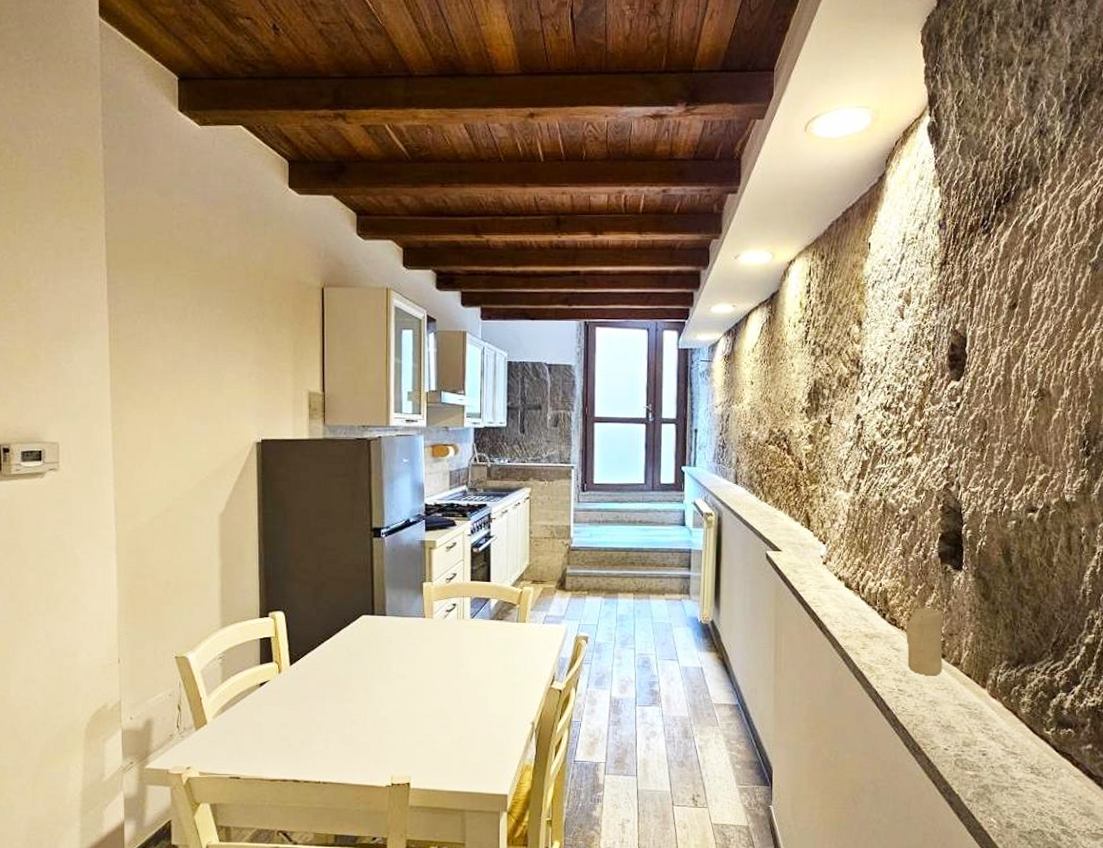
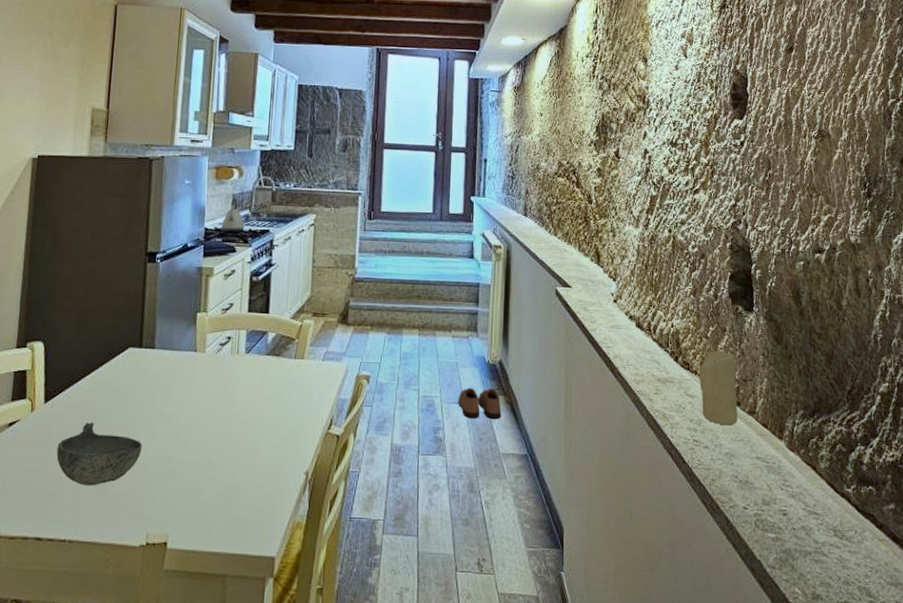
bowl: none [305,682,381,736] -> present [56,422,143,486]
kettle: none [440,474,463,509] -> present [221,197,245,235]
shoe: none [672,645,714,673] -> present [458,387,502,419]

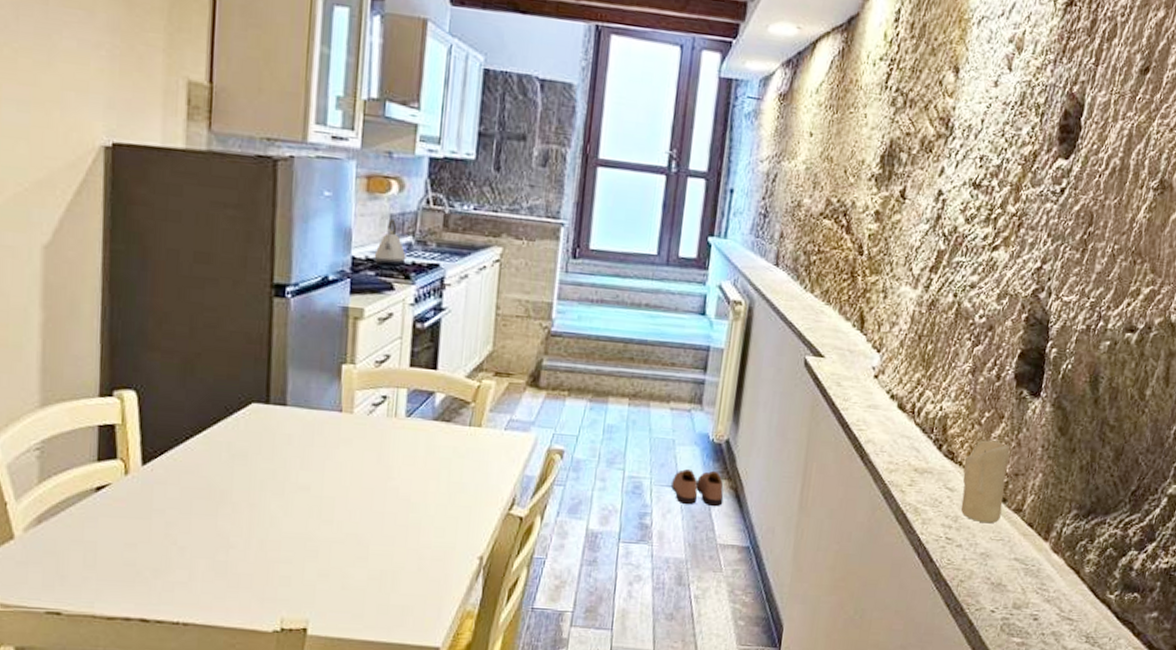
bowl: present [56,422,143,486] -> none [161,490,273,564]

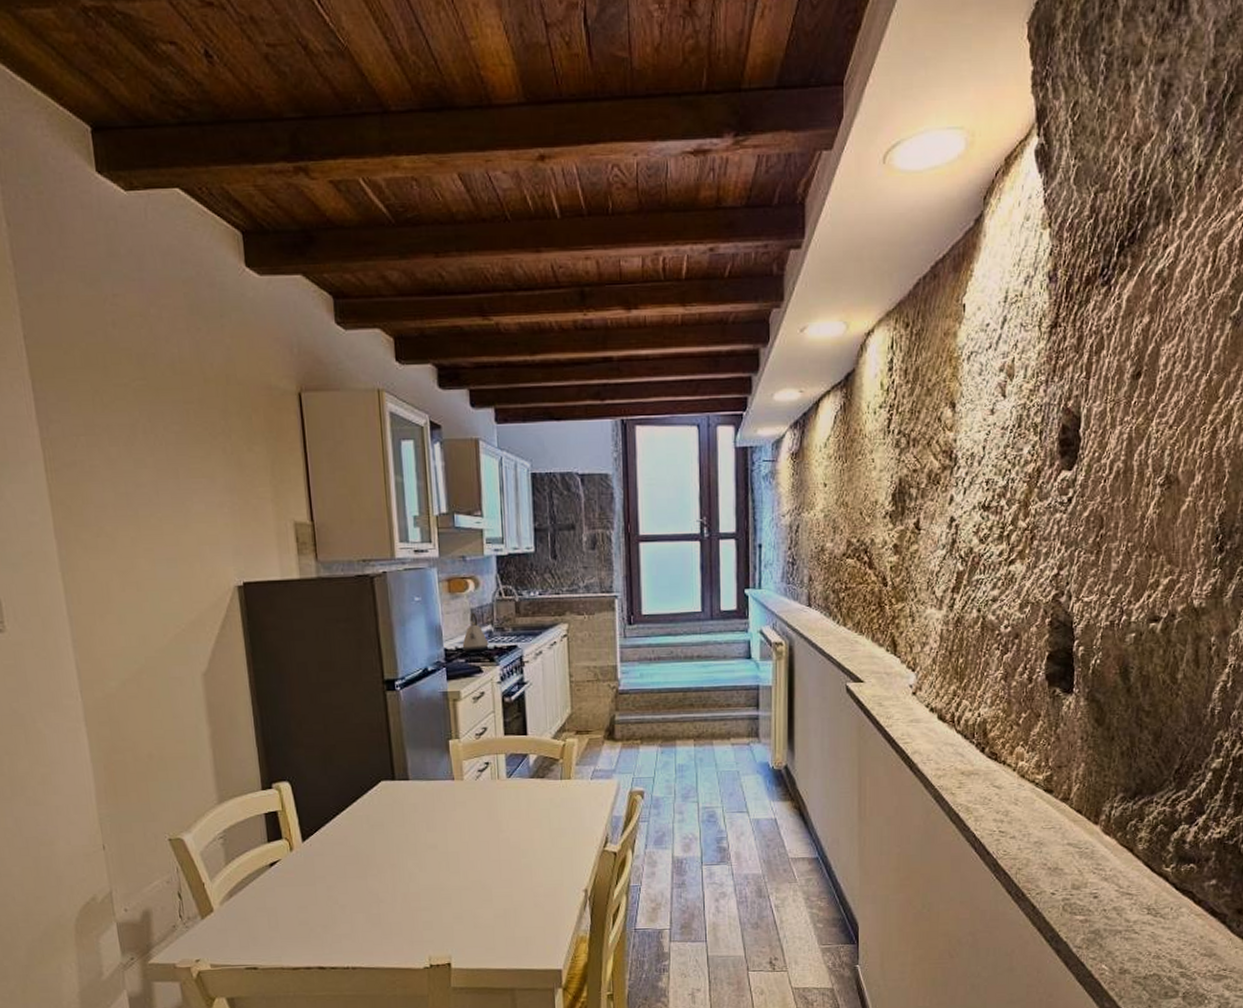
shoe: present [671,468,724,506] -> none [742,794,789,826]
candle: present [961,440,1011,524] -> none [1007,738,1051,815]

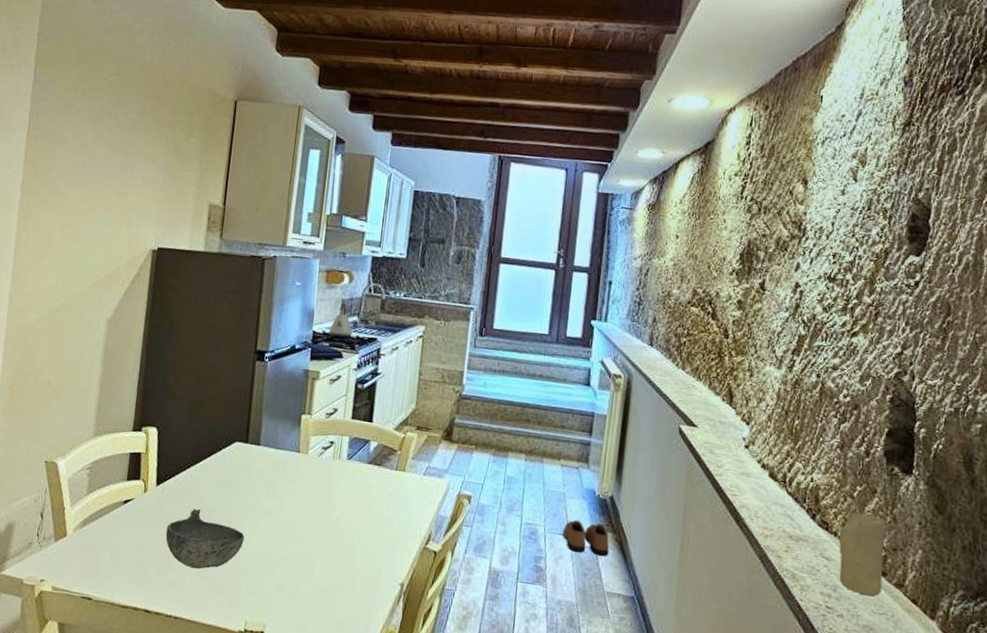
bowl: none [323,857,412,917] -> present [165,509,245,569]
shoe: none [742,794,789,826] -> present [563,519,610,556]
candle: none [1007,738,1051,815] -> present [839,512,886,596]

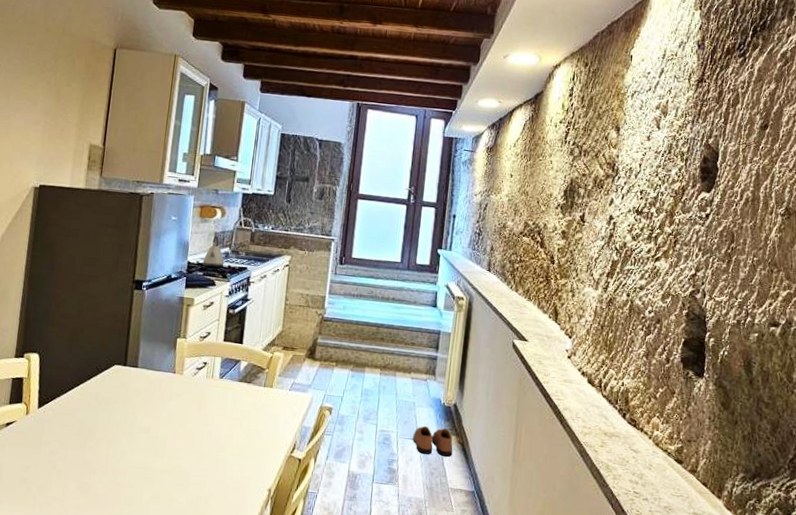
bowl: present [165,509,245,569] -> none [47,428,123,485]
candle: present [839,512,886,596] -> none [644,411,683,482]

